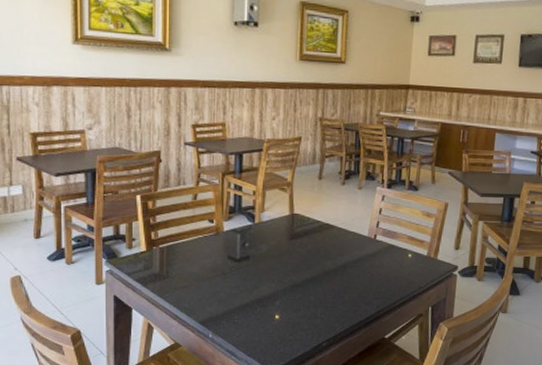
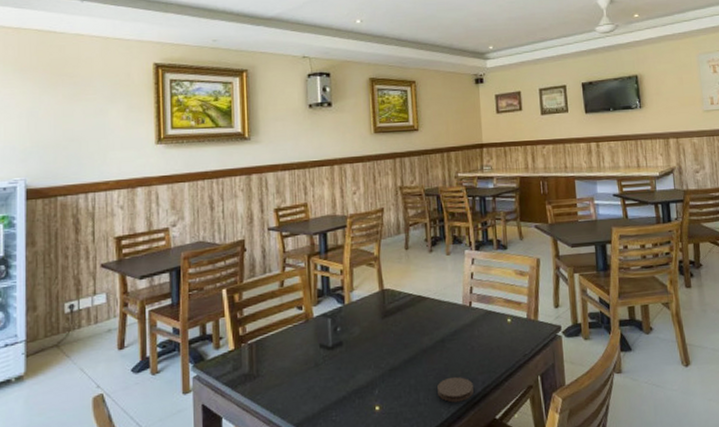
coaster: none [334,299,368,320] -> present [437,377,474,403]

